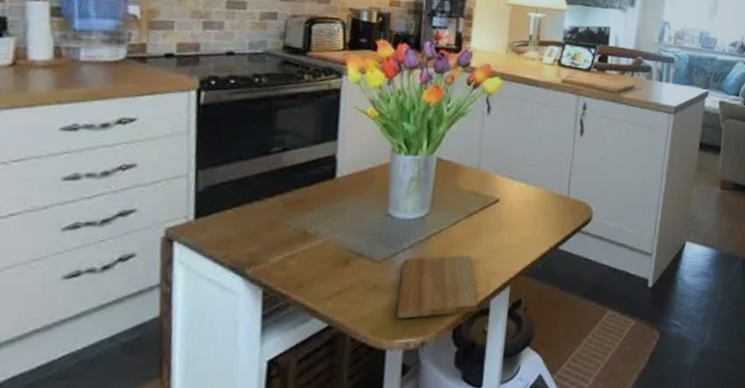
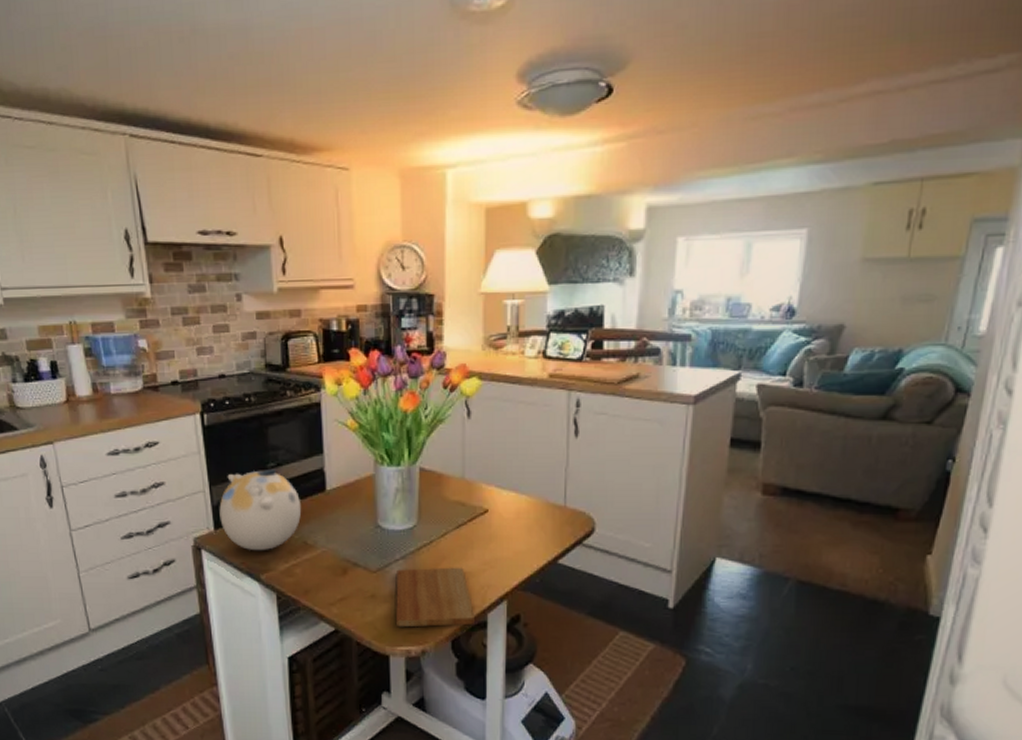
teapot: none [203,153,306,243] -> present [219,468,302,551]

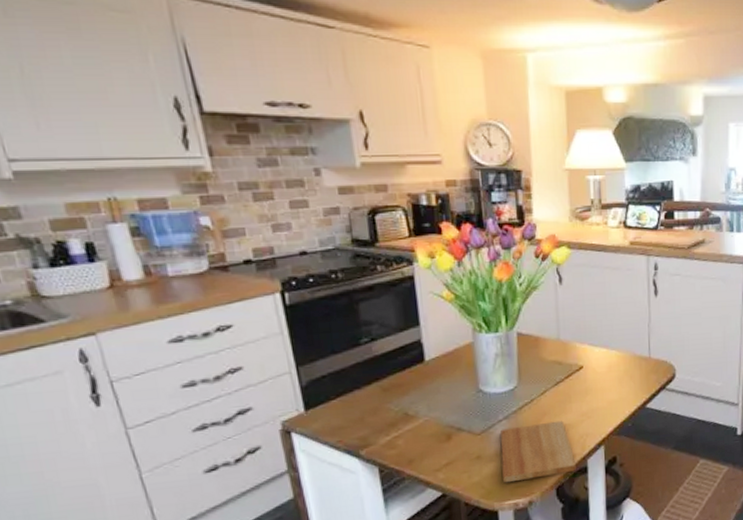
teapot: present [219,468,302,551] -> none [308,343,401,428]

